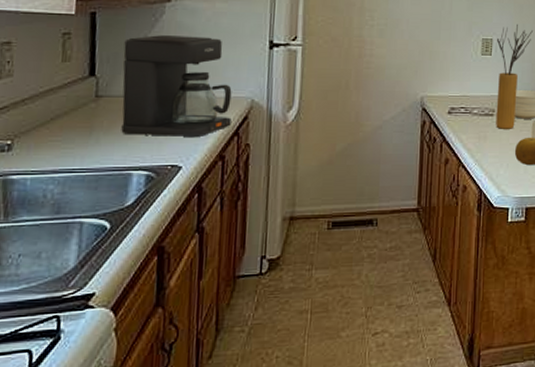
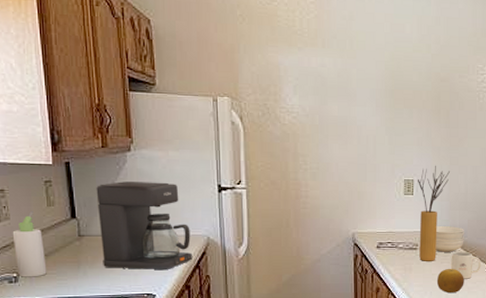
bottle: none [13,67,51,145] -> present [12,211,47,277]

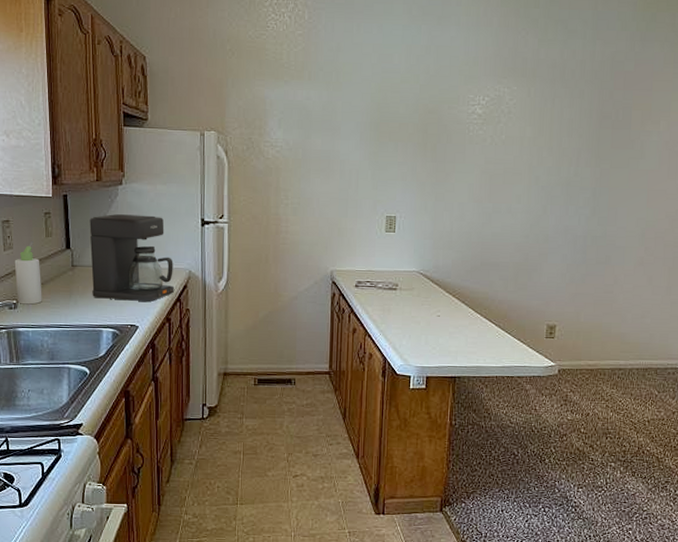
vase: present [418,165,450,261] -> none [399,201,434,303]
bowl: present [435,226,464,252] -> none [416,266,448,294]
fruit: present [436,268,464,294] -> none [416,311,446,338]
mug: present [451,251,481,279] -> none [432,293,464,323]

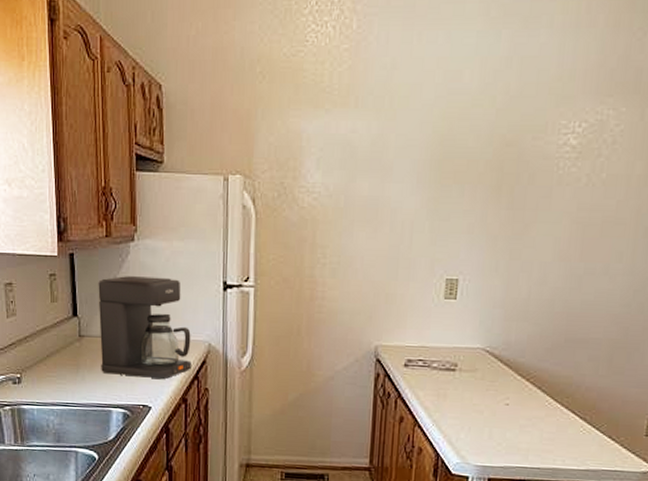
bottle: present [14,241,42,305] -> none [18,307,48,379]

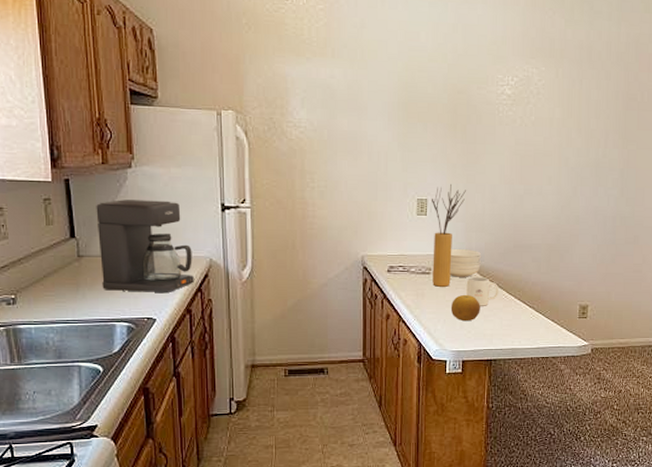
vase: none [458,260,508,388] -> present [432,183,466,287]
fruit: none [478,397,516,431] -> present [450,294,480,322]
bowl: none [480,342,522,377] -> present [449,249,481,277]
mug: none [499,376,541,414] -> present [466,276,498,306]

